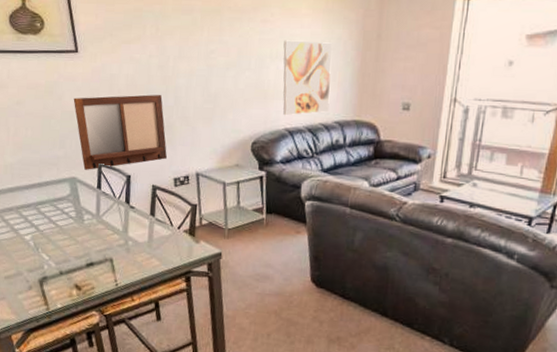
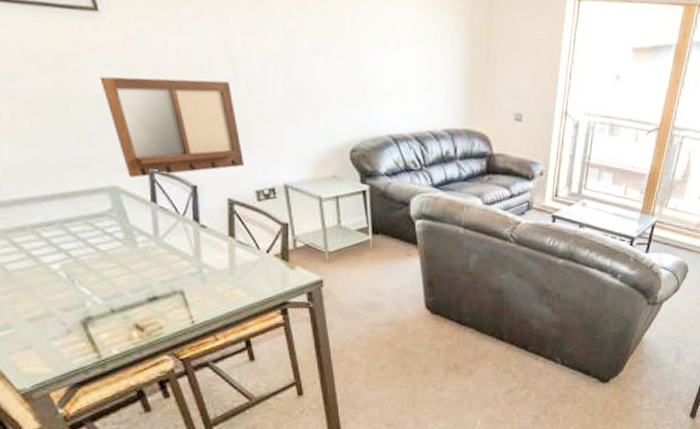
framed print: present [283,40,332,116] -> none [381,25,438,120]

